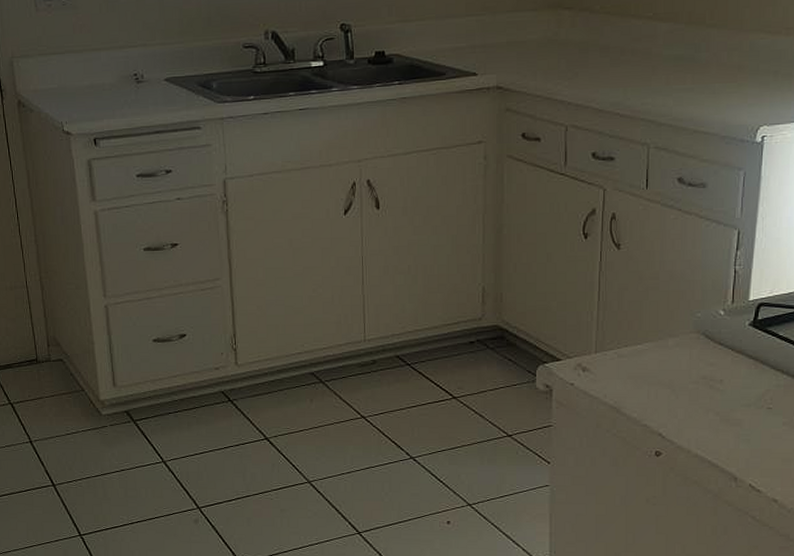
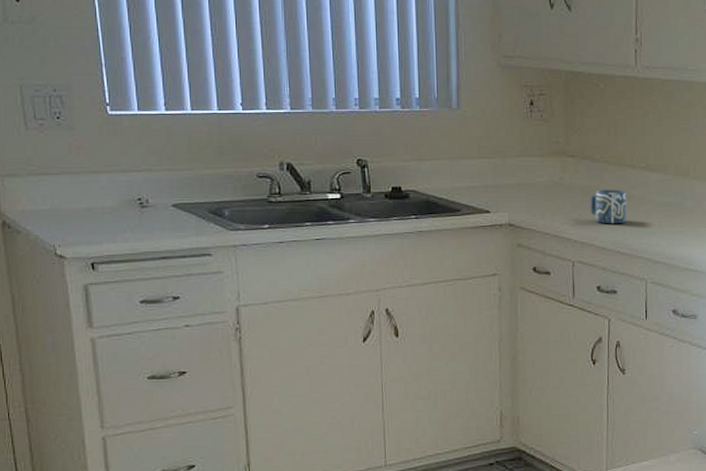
cup: none [587,43,630,83] -> present [590,190,627,224]

